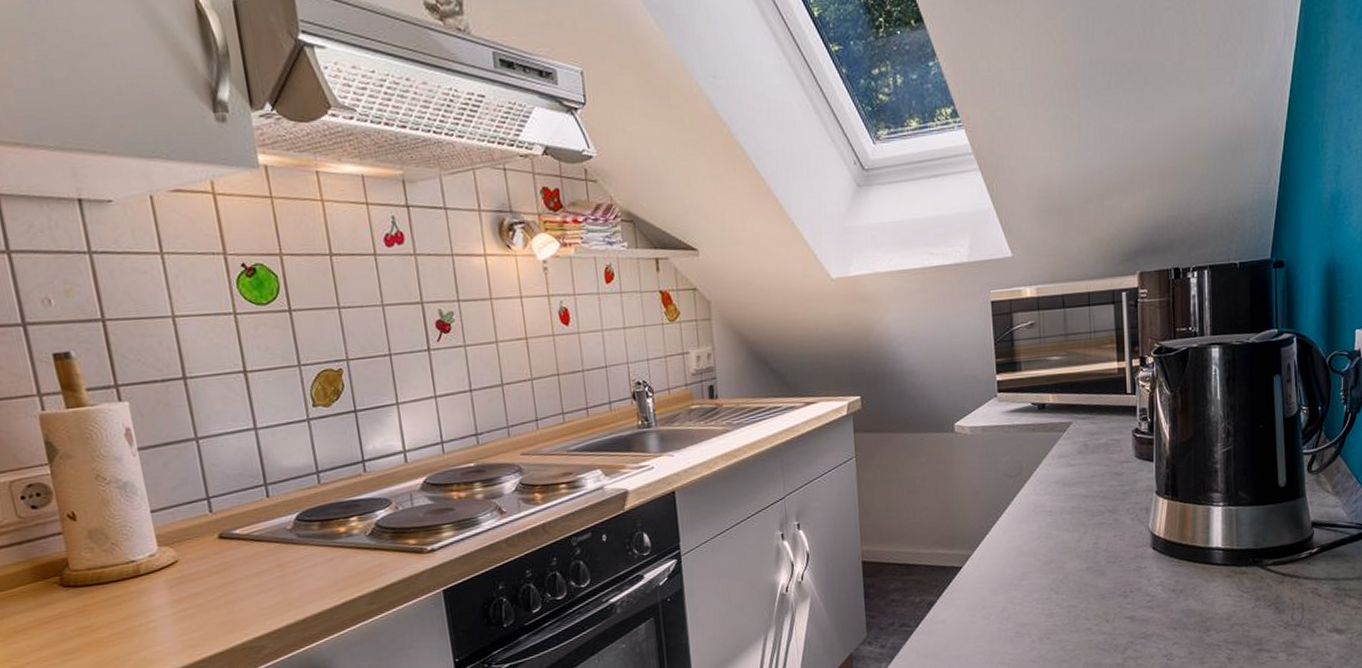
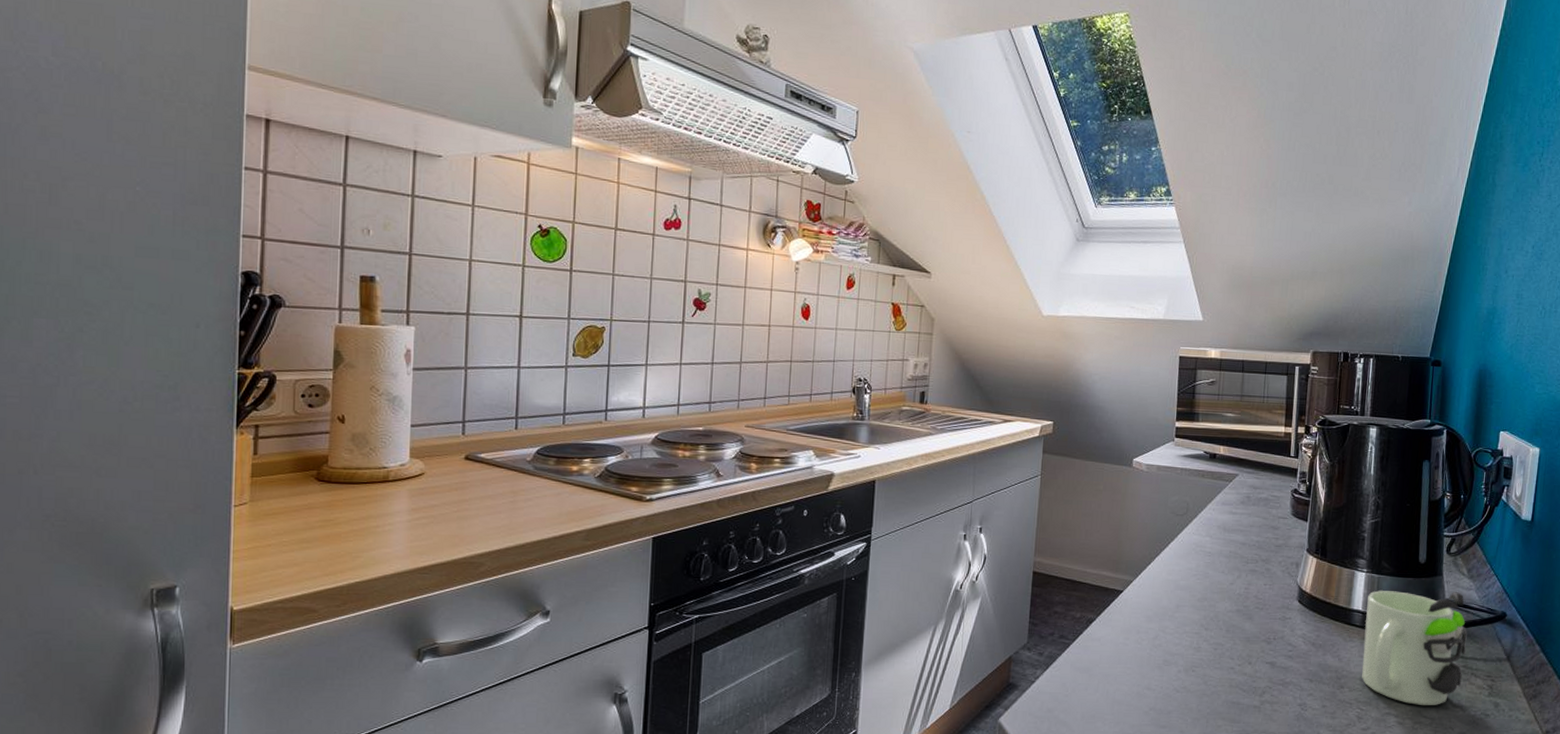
mug: none [1227,510,1338,637] -> present [1362,590,1467,706]

